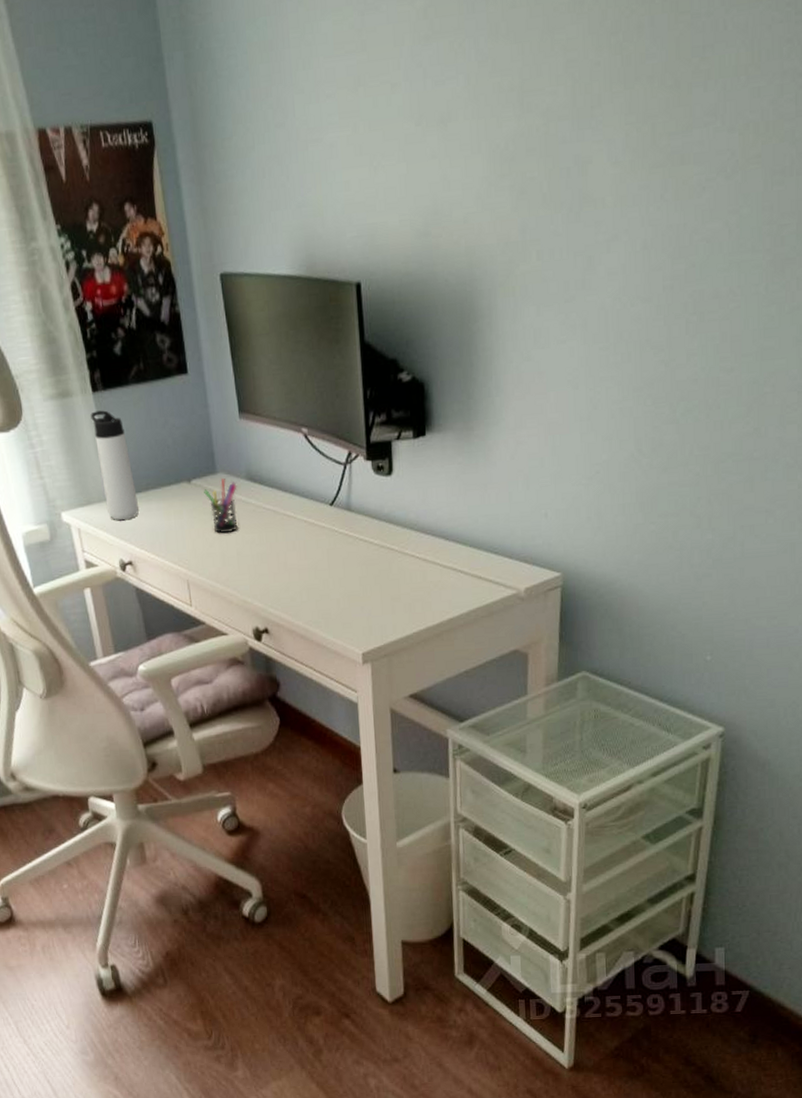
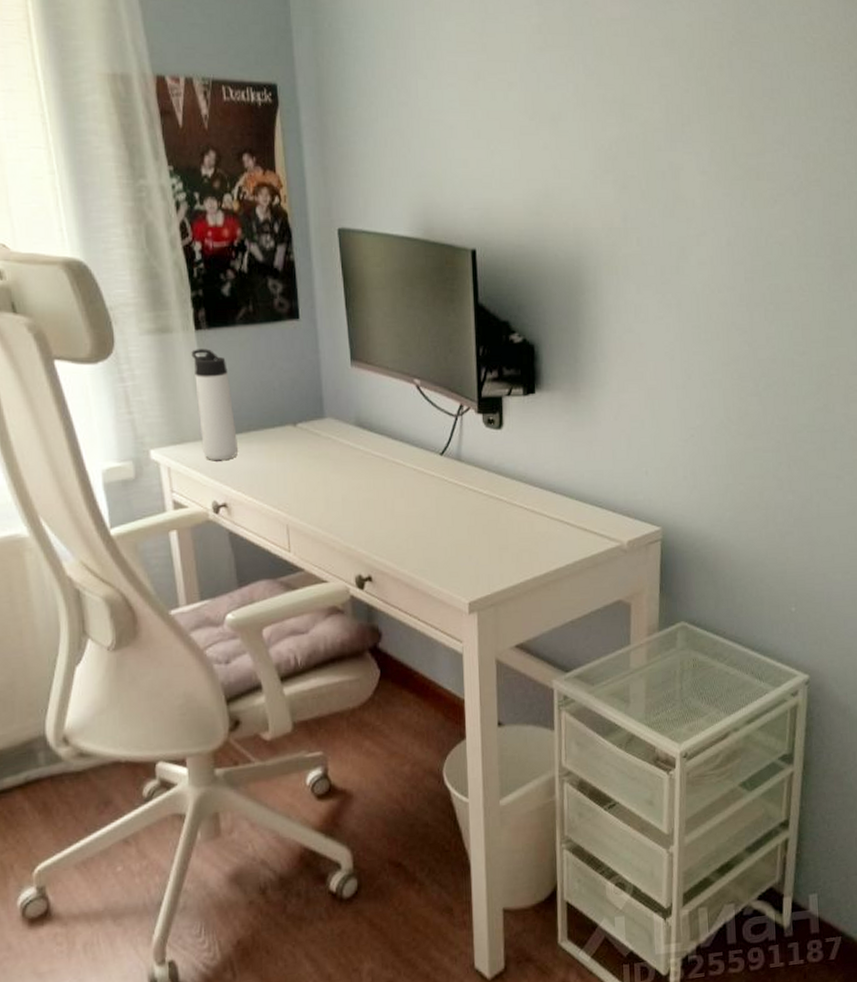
pen holder: present [204,478,238,533] -> none [310,424,346,478]

